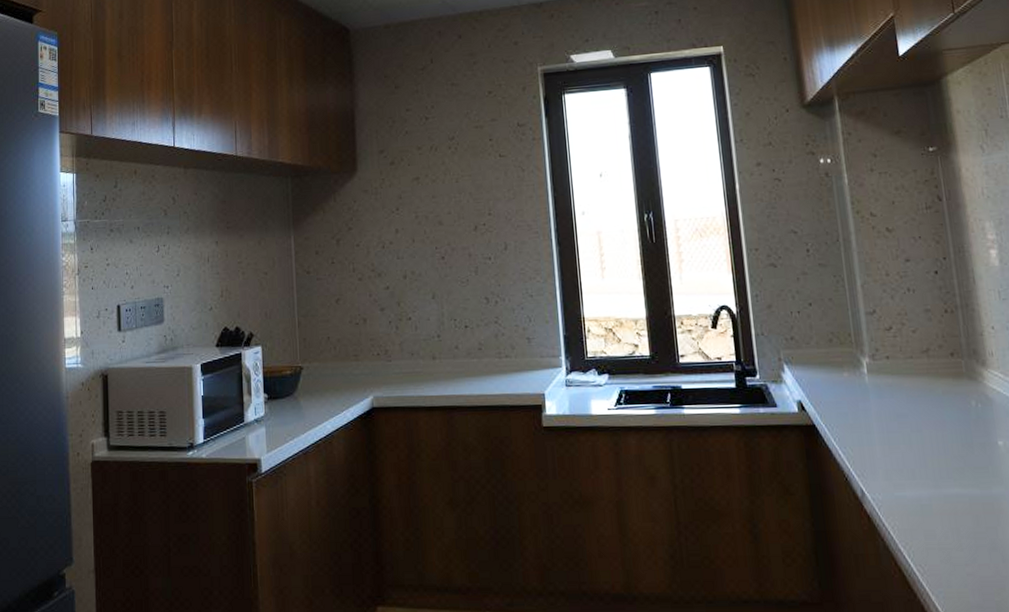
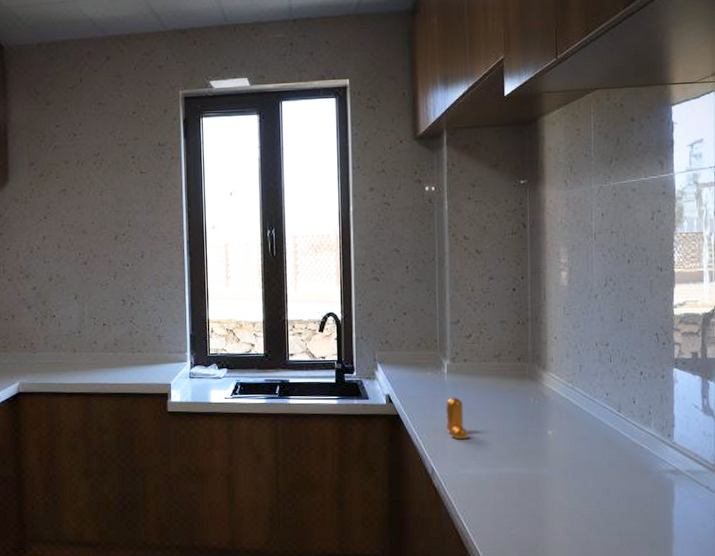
pepper shaker: none [870,402,901,454] -> present [446,397,468,440]

